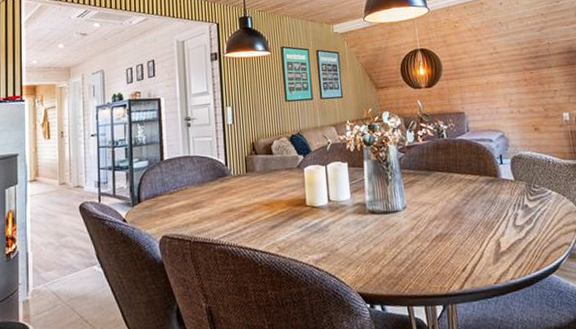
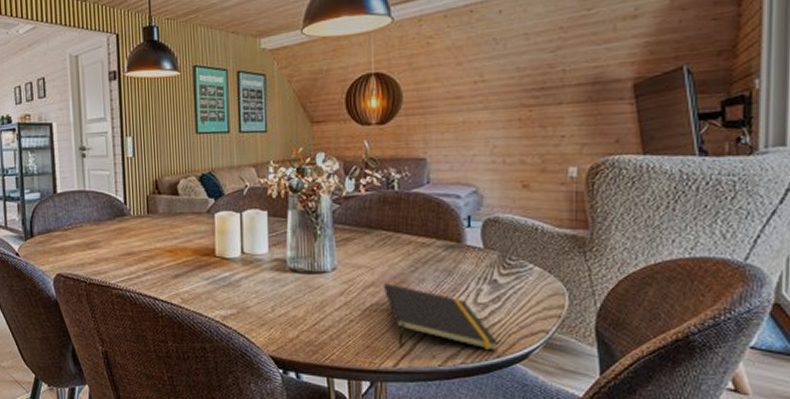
notepad: none [444,216,537,269] -> present [383,283,499,351]

